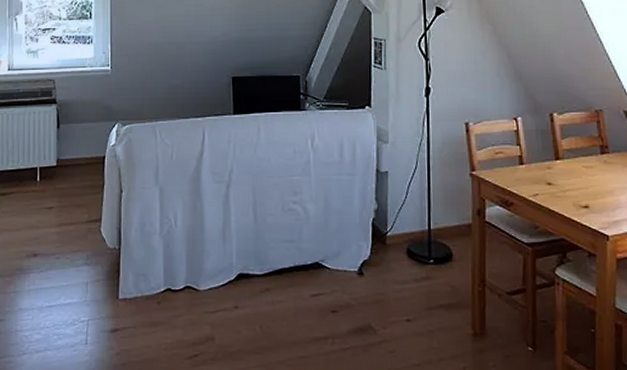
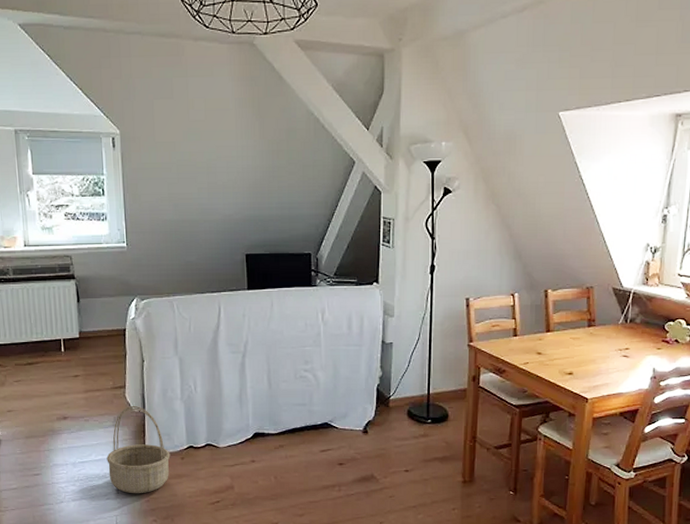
basket: none [76,241,146,345] -> present [106,405,171,494]

